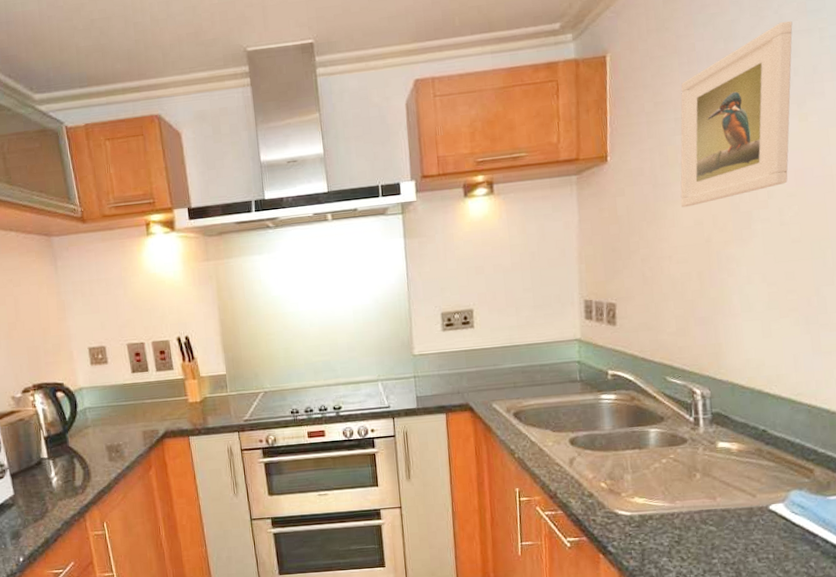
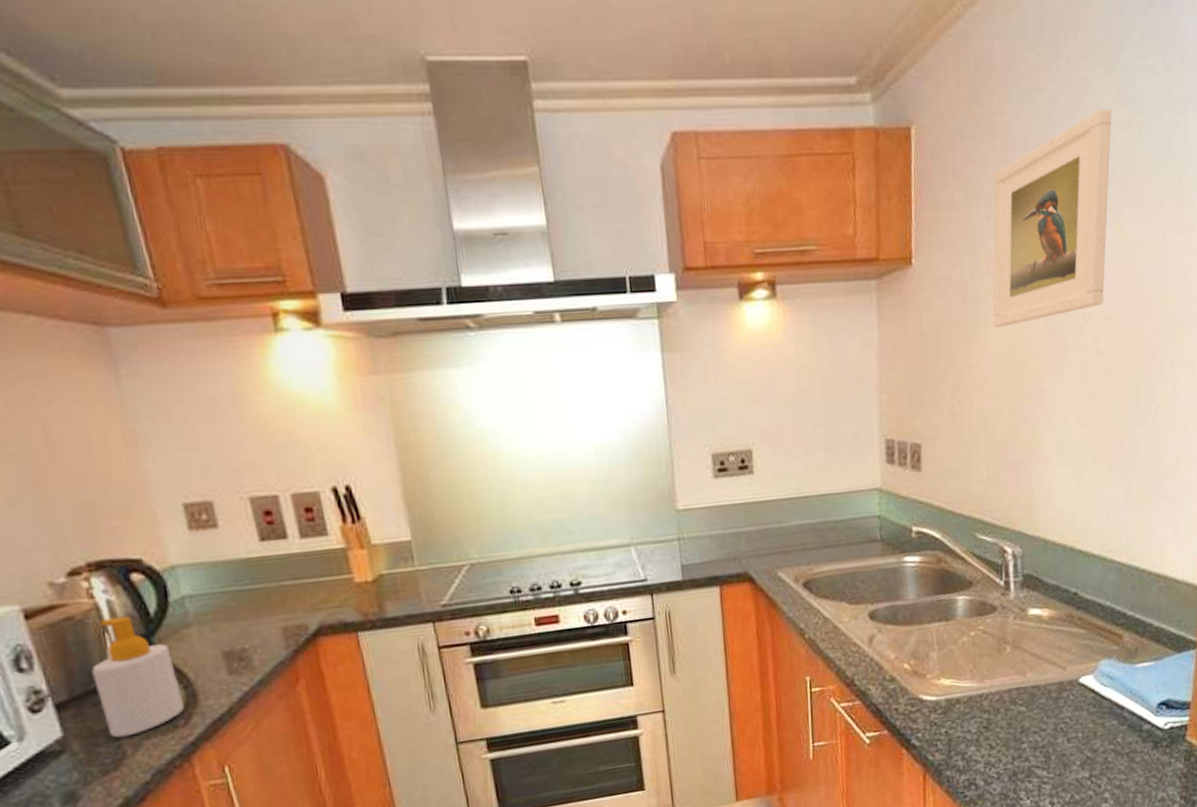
soap bottle: none [32,420,82,499] -> present [91,616,184,738]

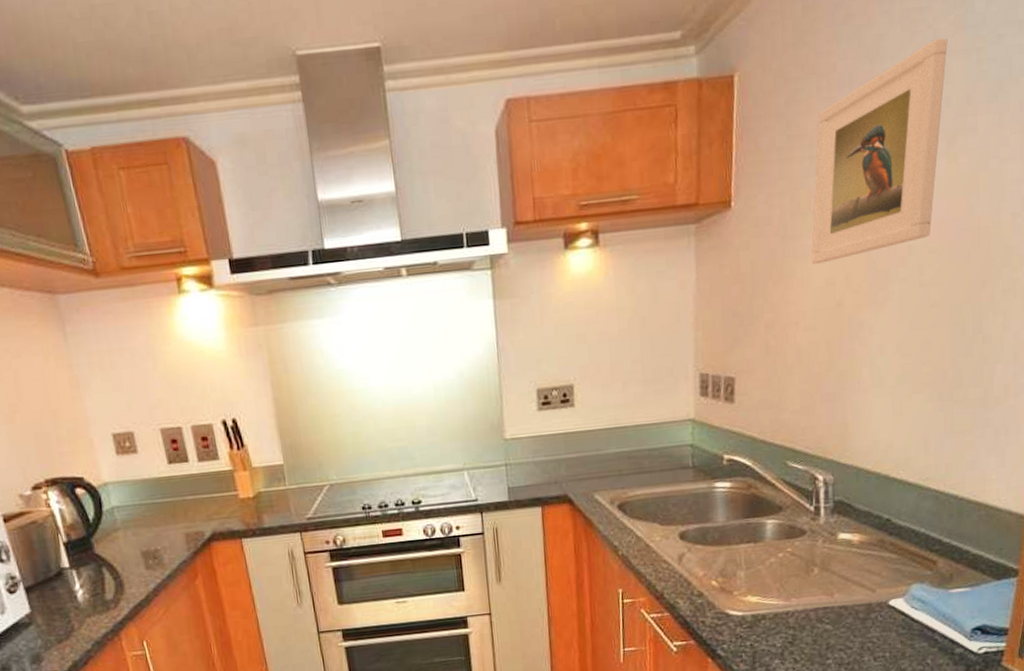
soap bottle: present [91,616,184,738] -> none [49,522,114,616]

